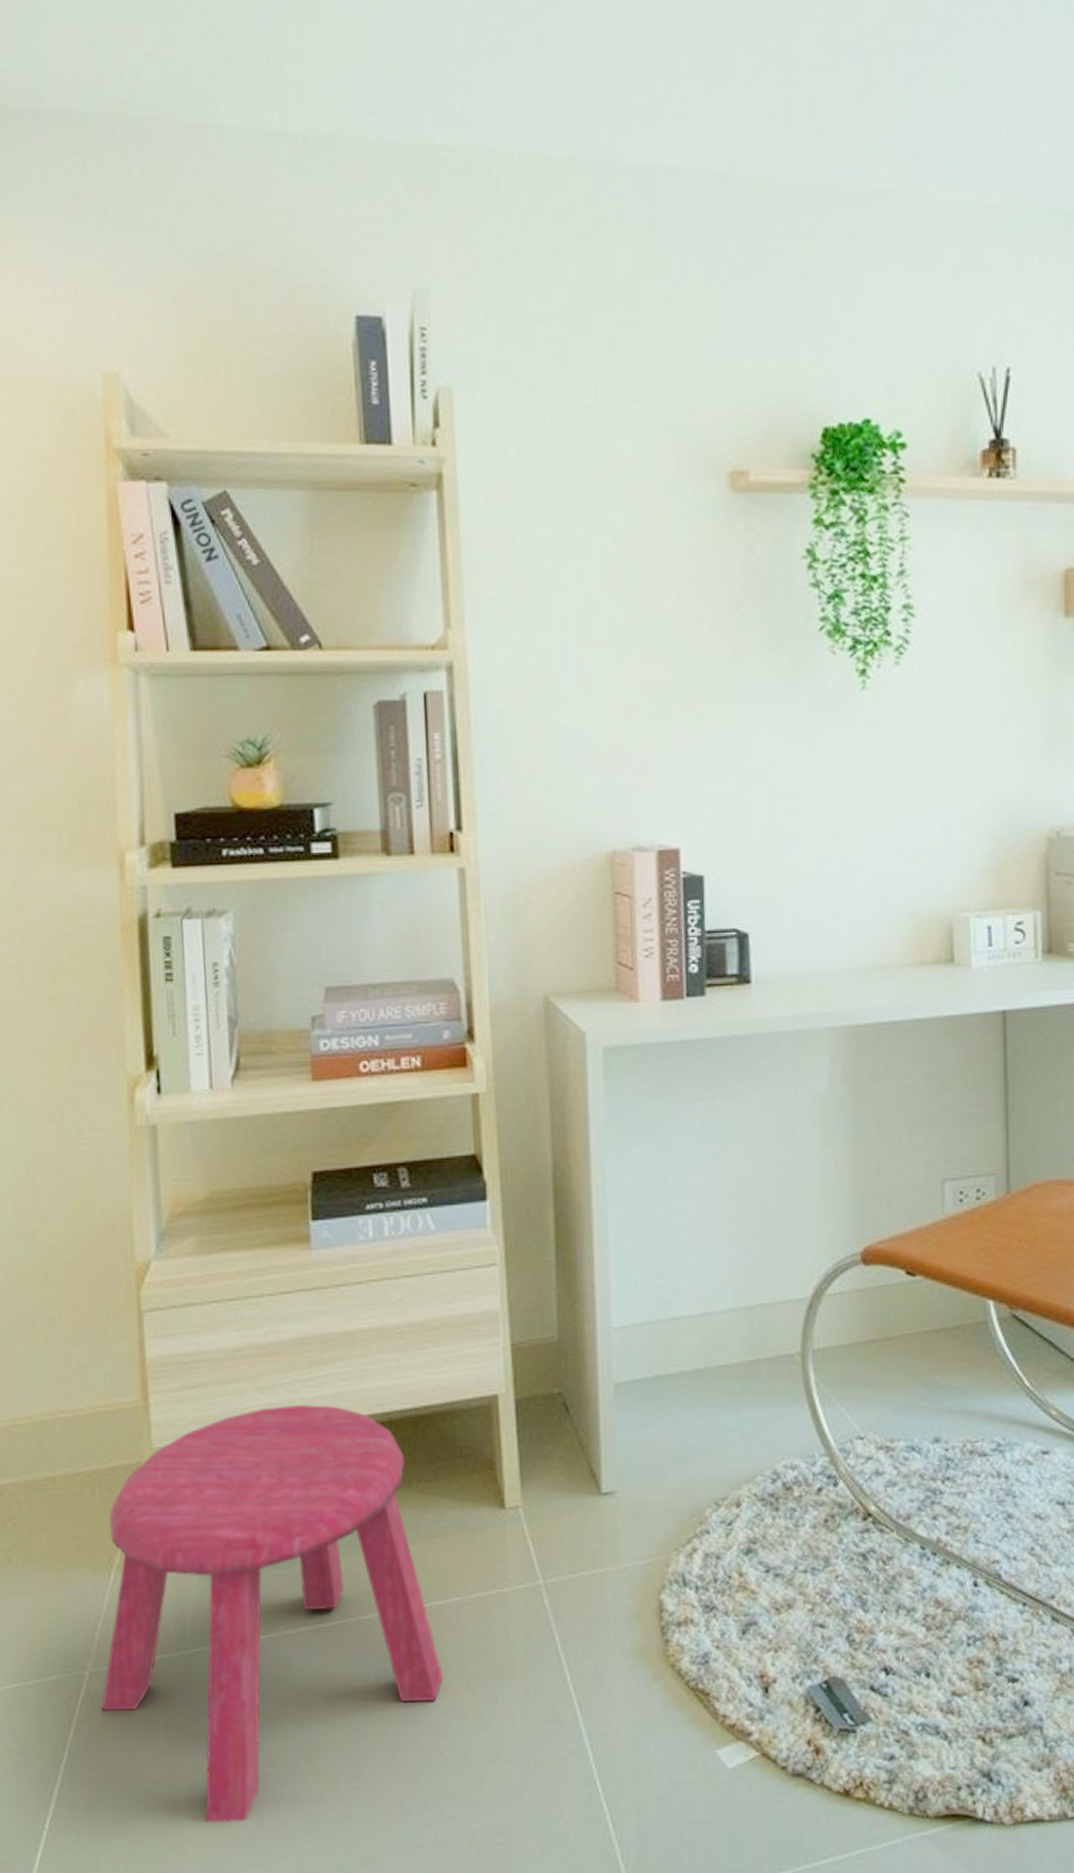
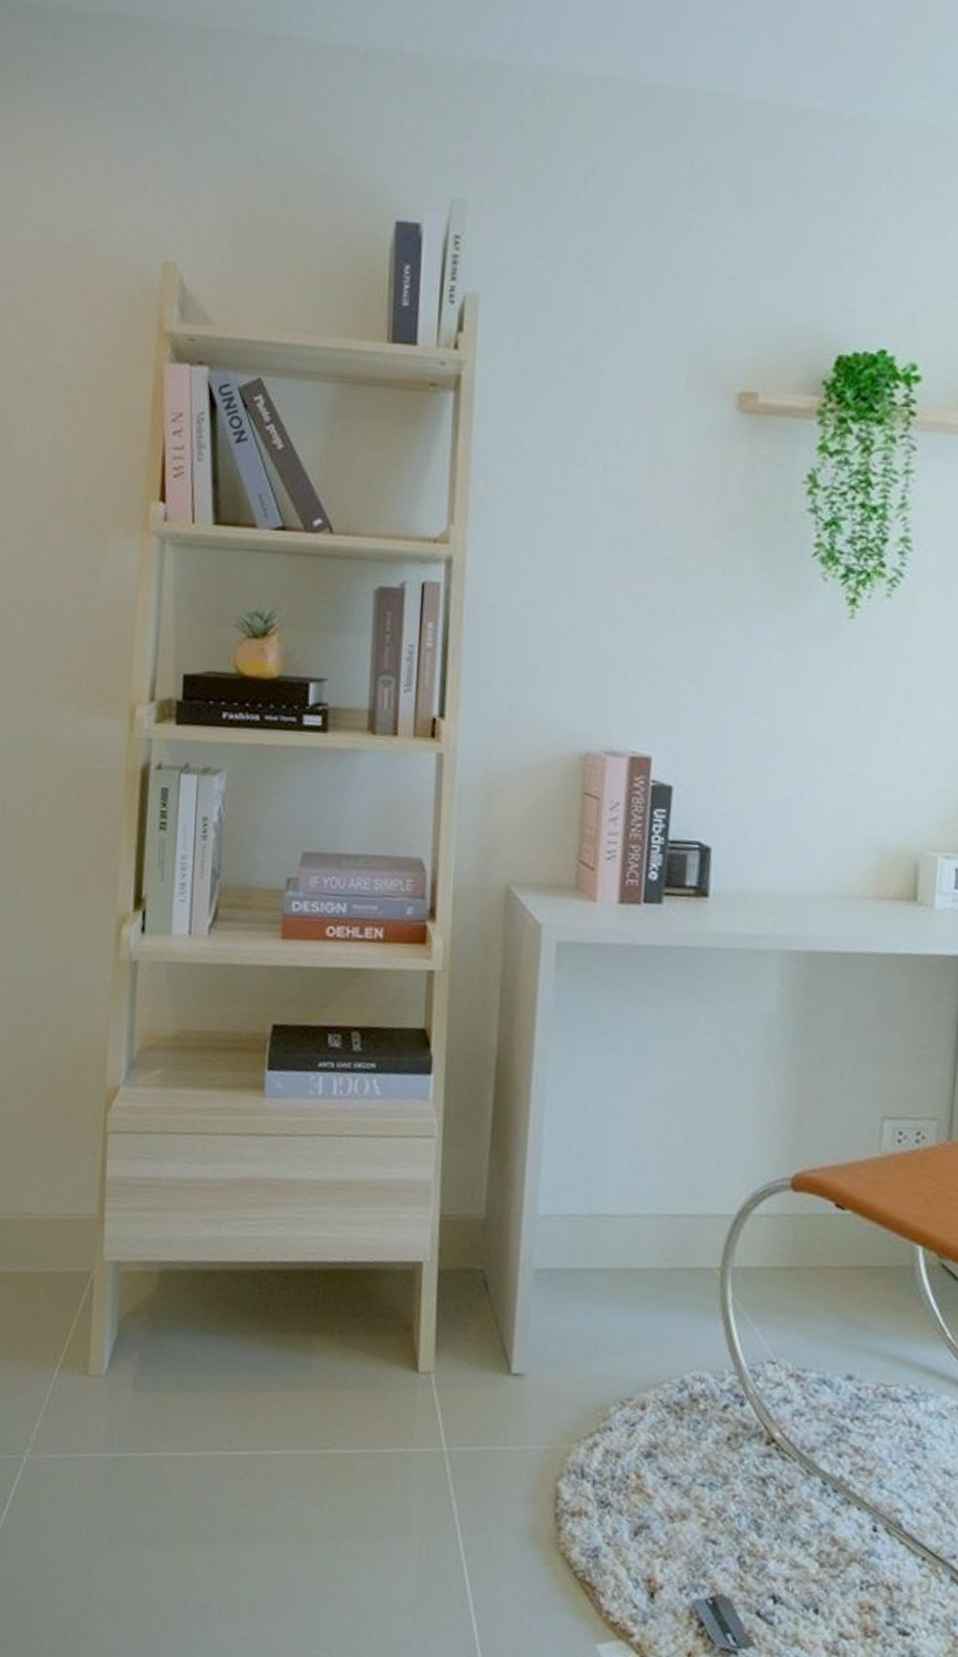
stool: present [101,1404,443,1823] -> none [34,1239,344,1624]

